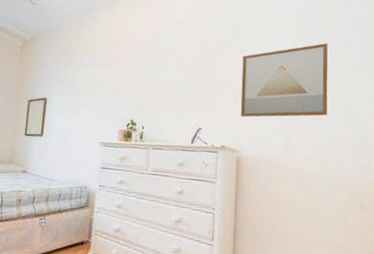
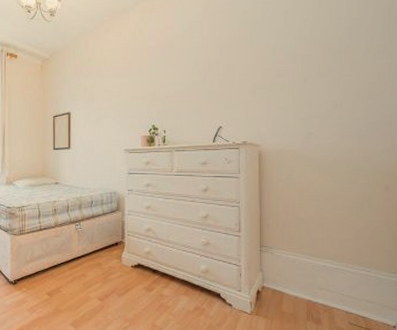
wall art: present [240,43,328,118] -> none [259,28,348,112]

